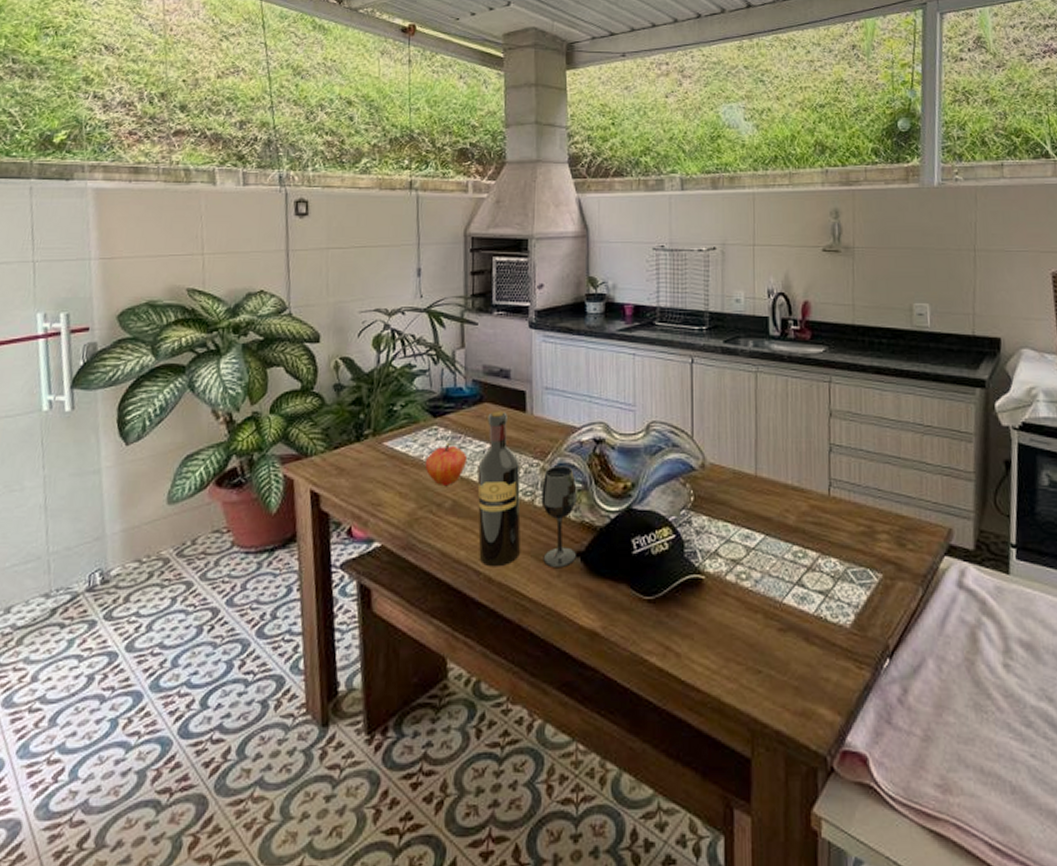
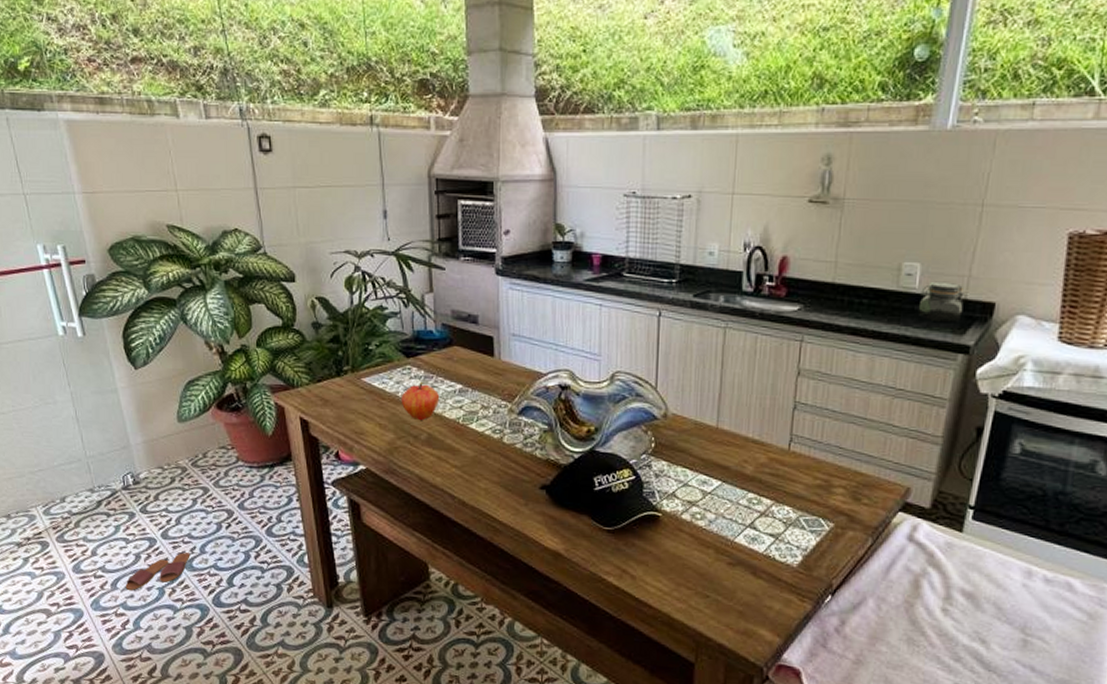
slippers: none [67,668,159,725] -> present [125,552,191,590]
wine bottle: present [477,411,521,567] -> none [450,354,491,493]
wine glass: present [541,465,577,567] -> none [509,408,543,497]
jar: none [933,320,973,359] -> present [917,281,964,323]

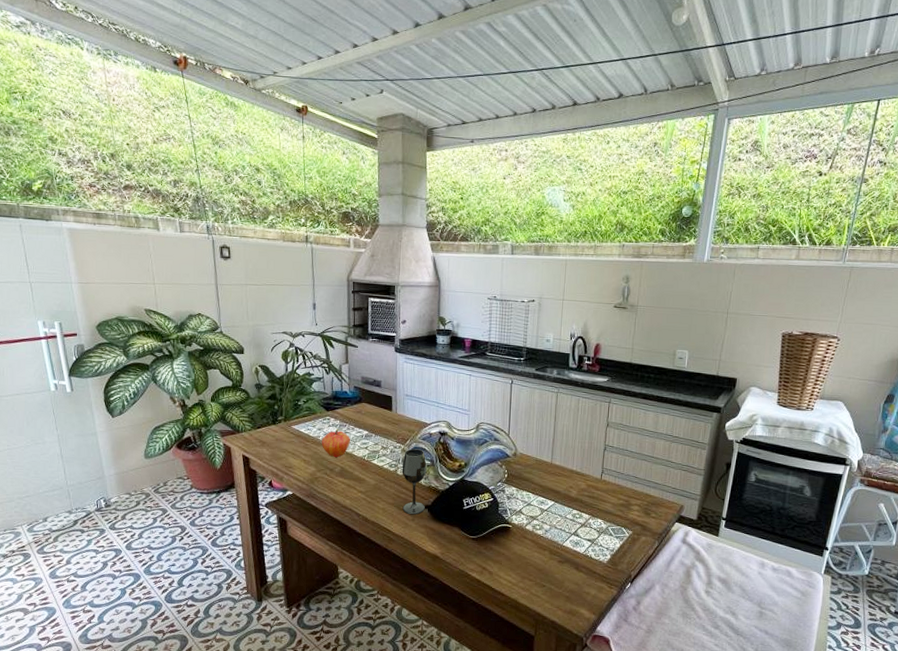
slippers: present [125,552,191,590] -> none [93,560,149,591]
wine glass: none [509,408,543,497] -> present [402,448,427,514]
jar: present [917,281,964,323] -> none [687,363,717,392]

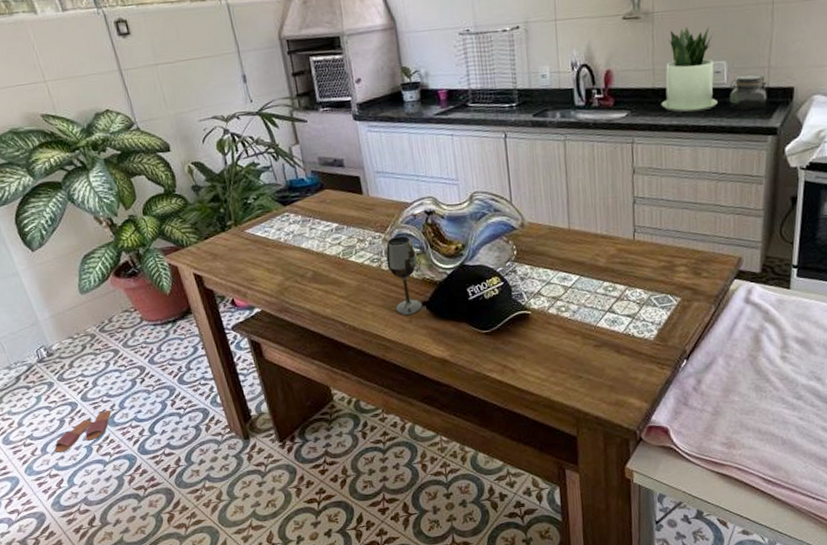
slippers: none [93,560,149,591] -> present [54,410,112,452]
fruit: present [321,429,351,458] -> none [283,226,320,261]
planter: none [635,321,681,386] -> present [661,26,718,113]
jar: none [687,363,717,392] -> present [729,74,767,111]

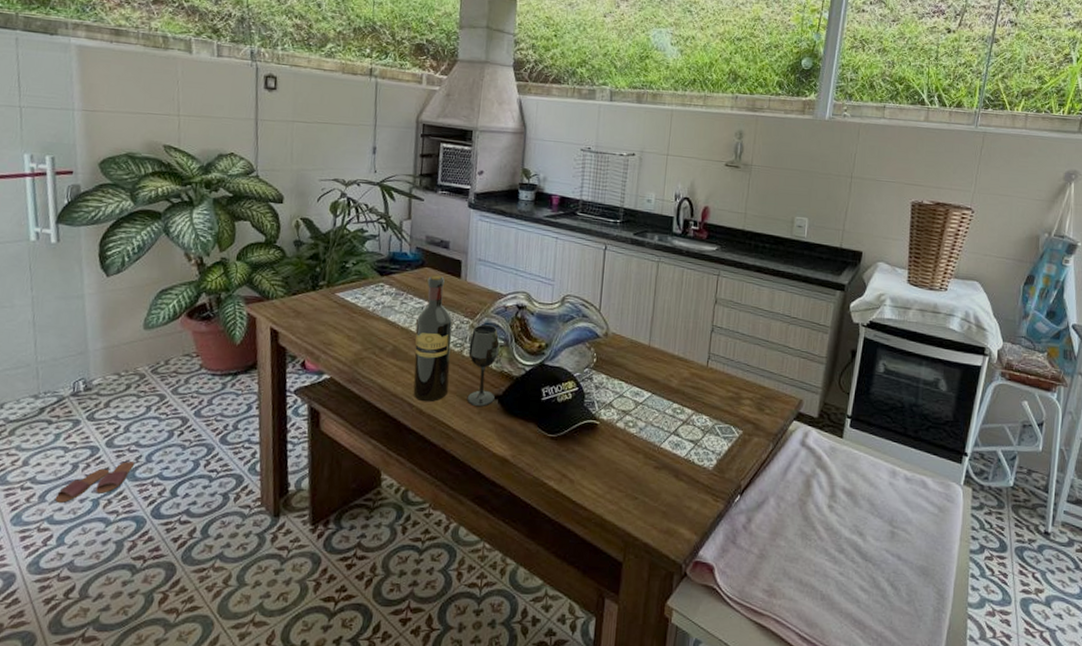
wine bottle: none [329,195,376,319] -> present [413,275,452,402]
planter: present [661,26,718,113] -> none [748,183,801,259]
jar: present [729,74,767,111] -> none [806,233,840,266]

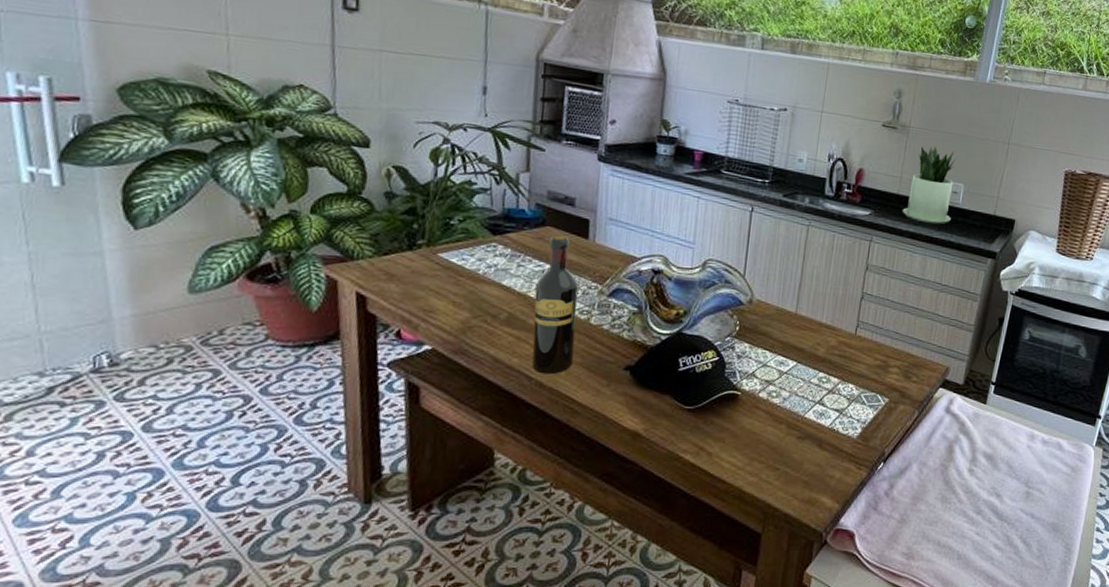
slippers: present [55,461,135,503] -> none [74,448,183,498]
wine glass: present [466,324,500,406] -> none [594,290,632,378]
planter: none [748,183,801,259] -> present [902,146,958,225]

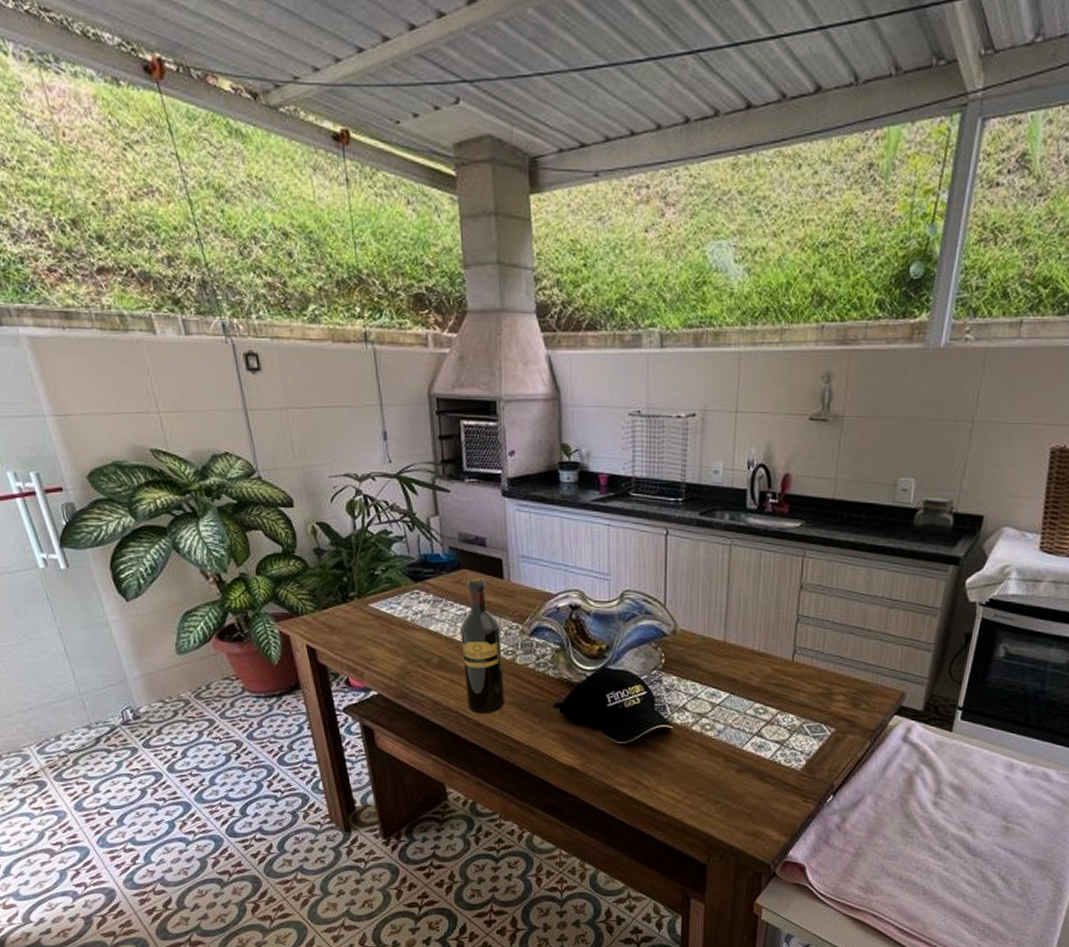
planter: present [902,146,958,225] -> none [839,437,906,531]
jar: none [960,199,994,233] -> present [912,496,955,536]

